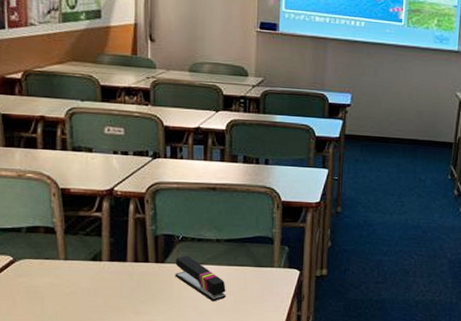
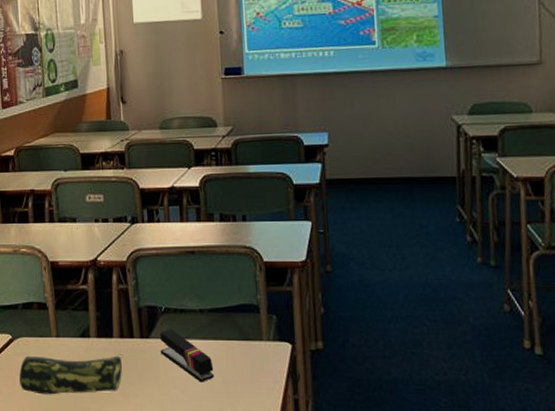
pencil case: none [21,276,137,313] -> present [19,354,124,395]

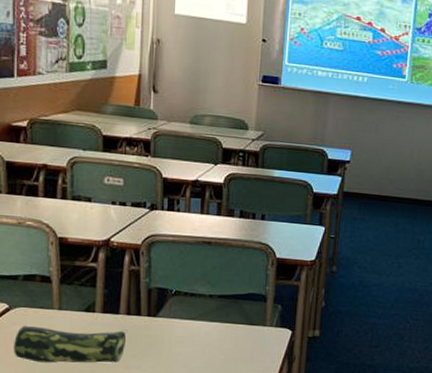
stapler: present [159,329,214,383] -> none [166,310,217,359]

